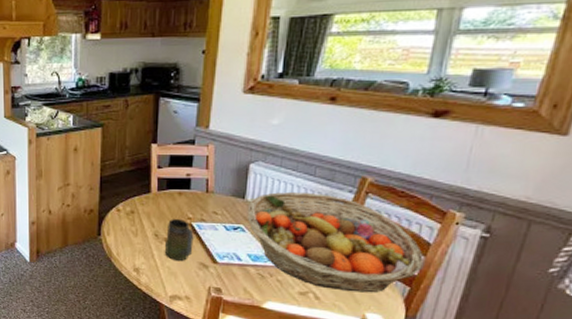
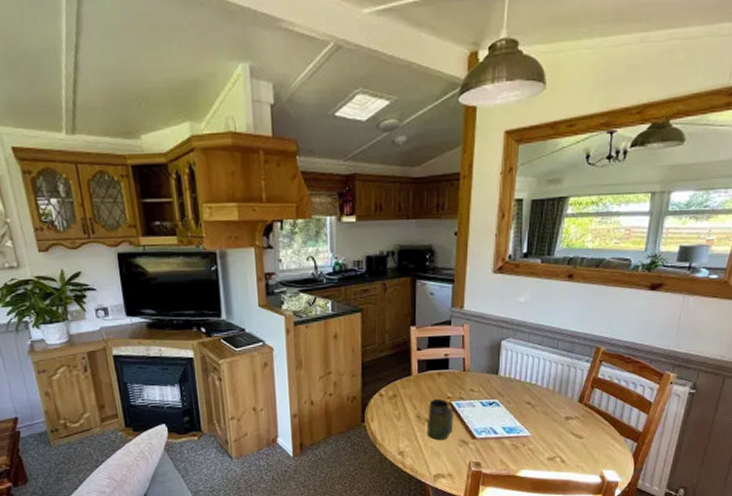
fruit basket: present [247,191,424,293] -> none [500,364,647,452]

